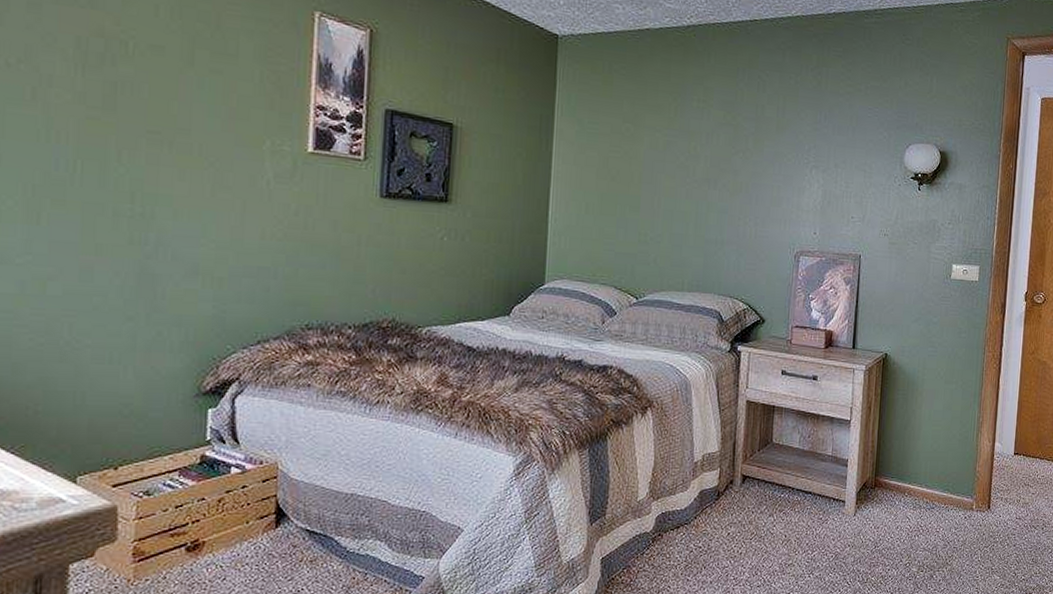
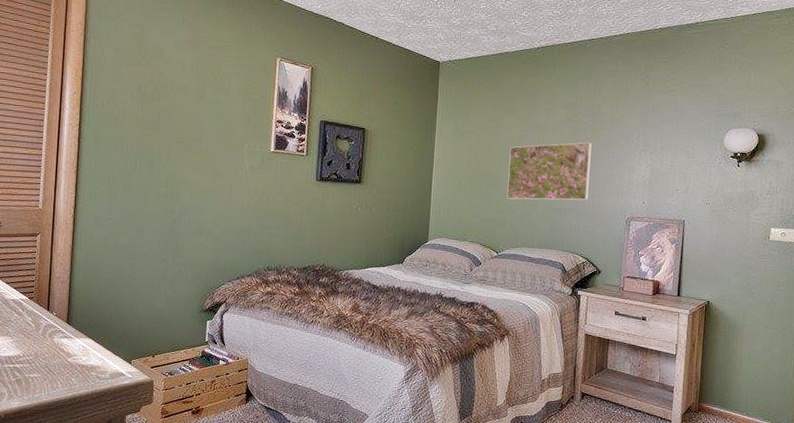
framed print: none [649,154,754,230] -> present [507,142,592,201]

